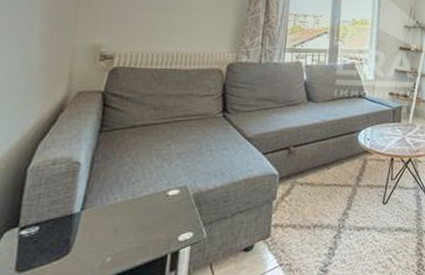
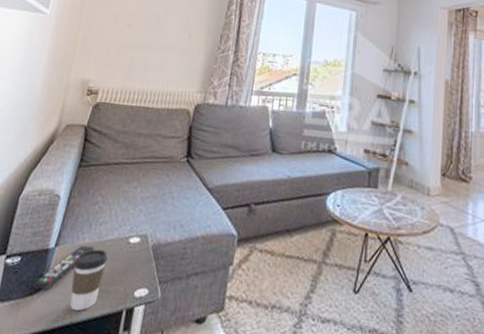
remote control: none [58,204,127,253] -> present [32,245,94,290]
coffee cup: none [106,206,145,265] -> present [70,249,108,312]

